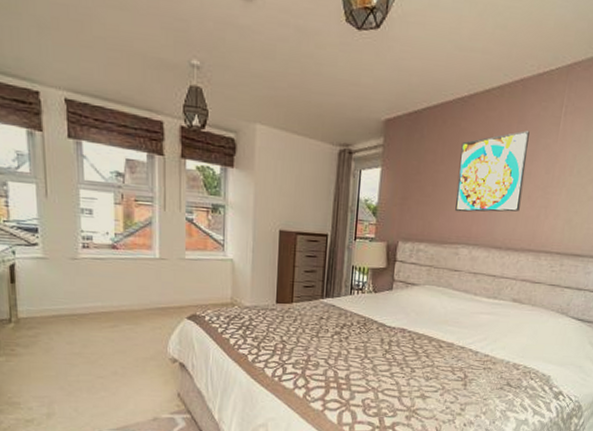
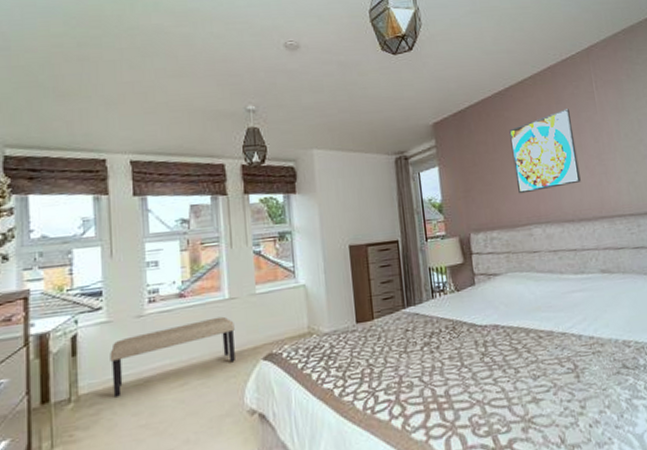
bench: none [46,273,163,326] -> present [110,316,235,397]

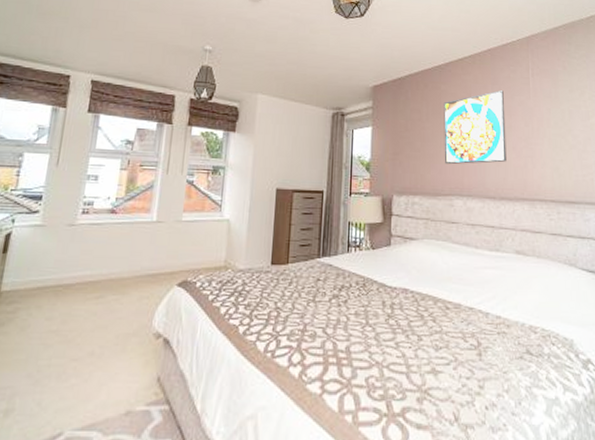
bench: present [110,316,235,397] -> none [32,237,157,299]

